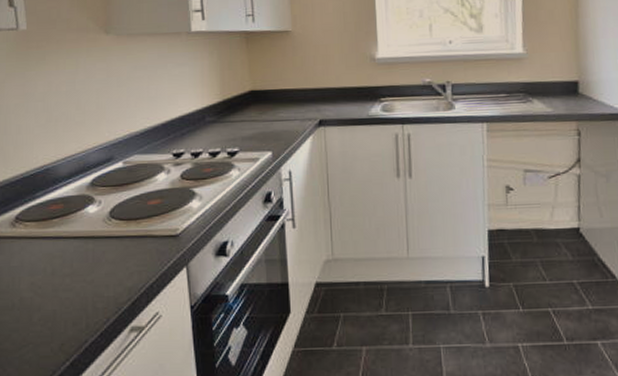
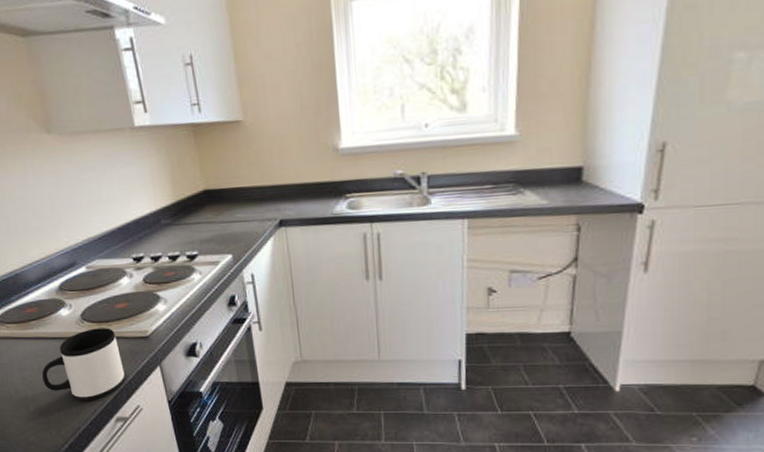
mug: none [54,226,147,309] -> present [42,328,126,402]

